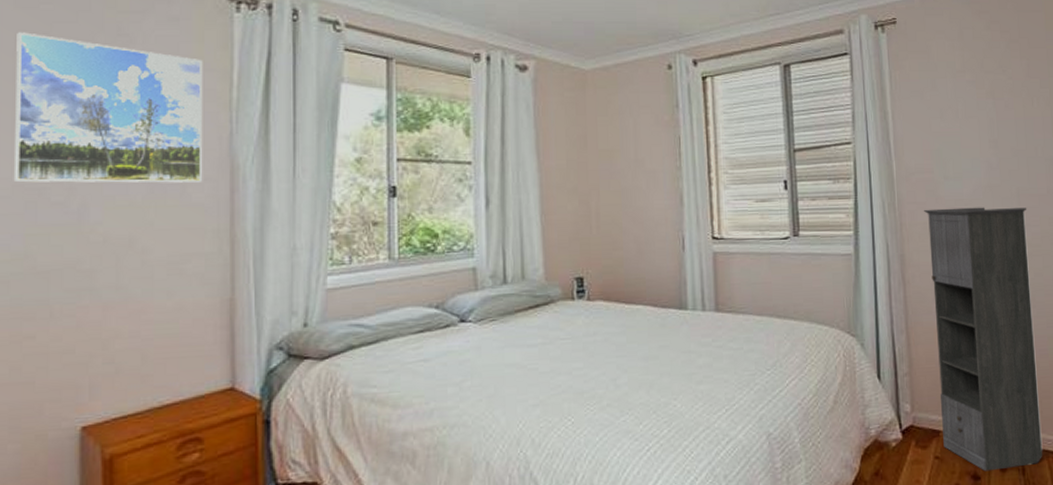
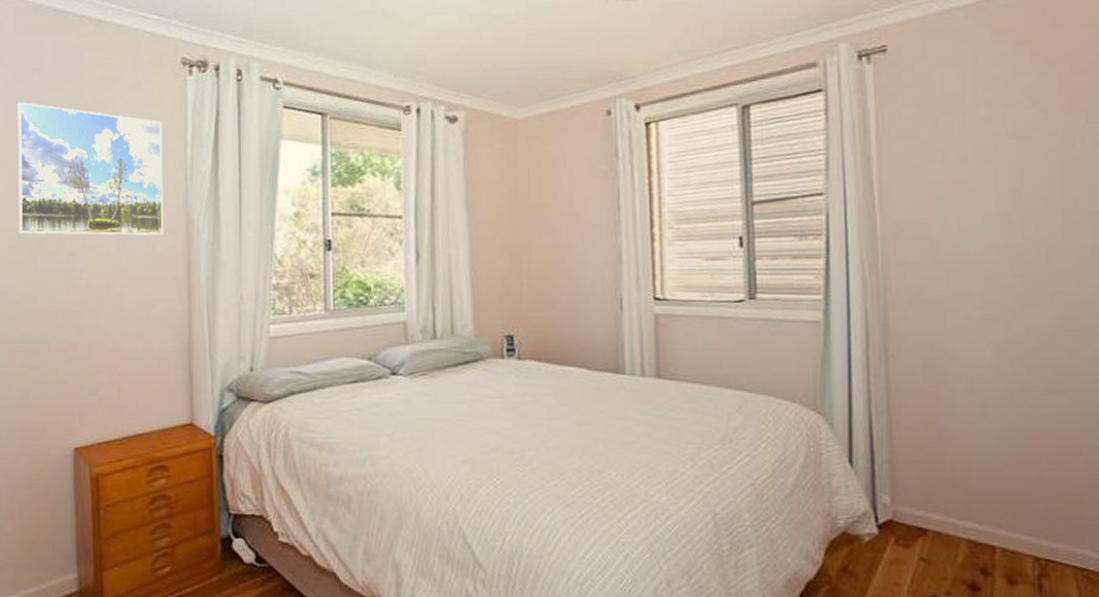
storage cabinet: present [923,207,1043,472] -> none [914,270,1069,583]

